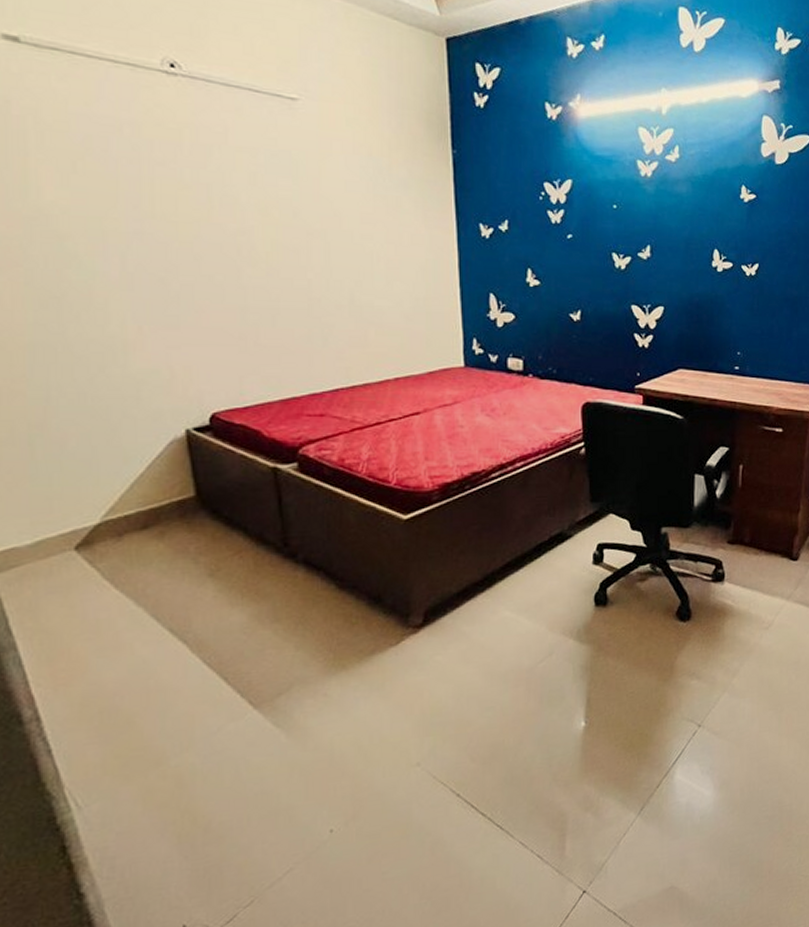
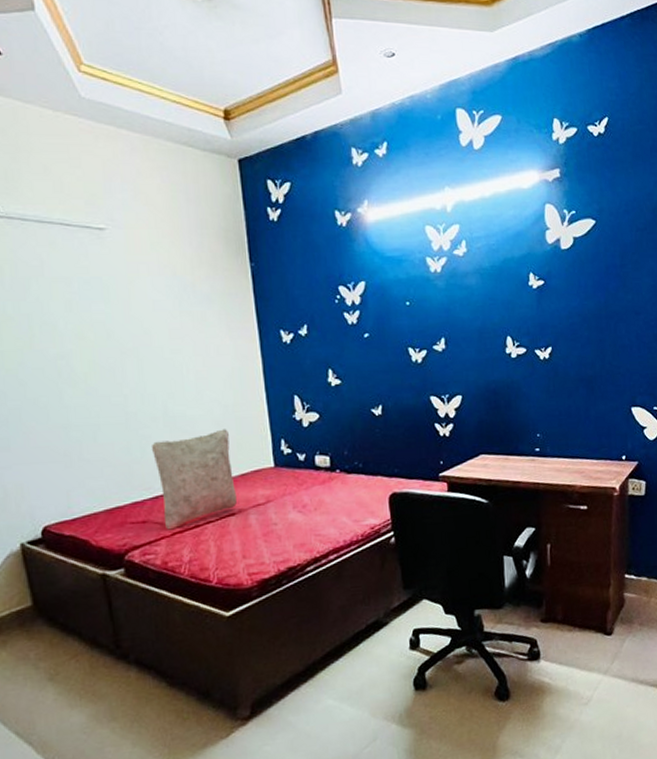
pillow: none [335,323,423,425] -> present [152,429,238,530]

